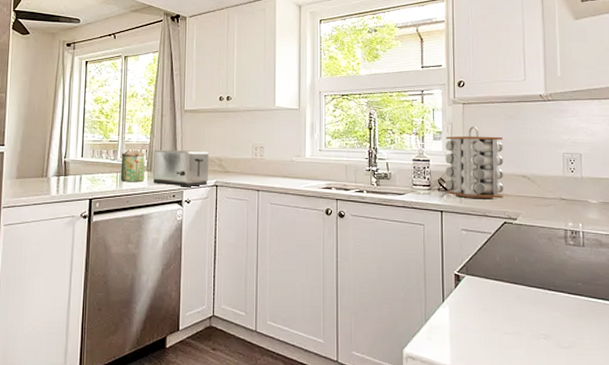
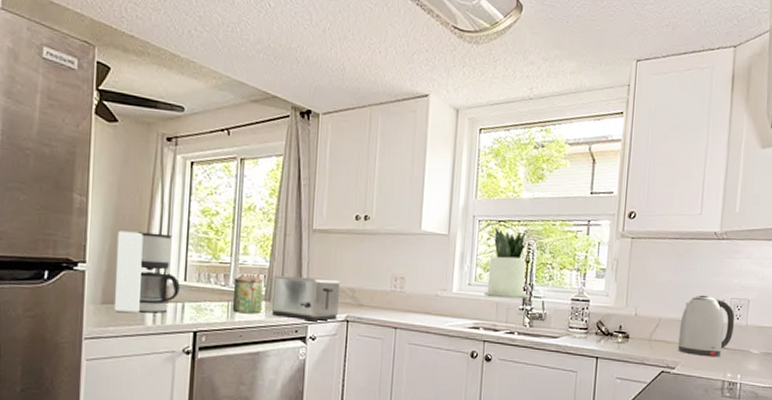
coffee maker: none [26,119,78,185] -> present [114,230,180,314]
planter: none [333,101,376,162] -> present [483,228,531,299]
spice rack: present [445,126,504,200] -> none [603,264,670,346]
kettle: none [517,151,570,208] -> present [677,295,735,357]

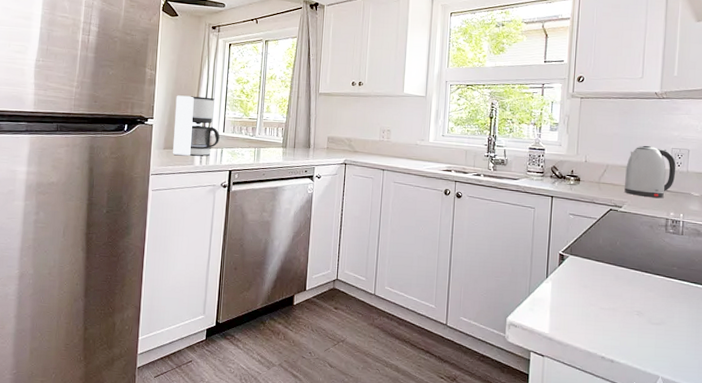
canister: present [232,275,263,314] -> none [258,128,281,158]
toaster: present [271,276,341,322] -> none [287,128,340,164]
planter: present [483,228,531,299] -> none [454,91,495,148]

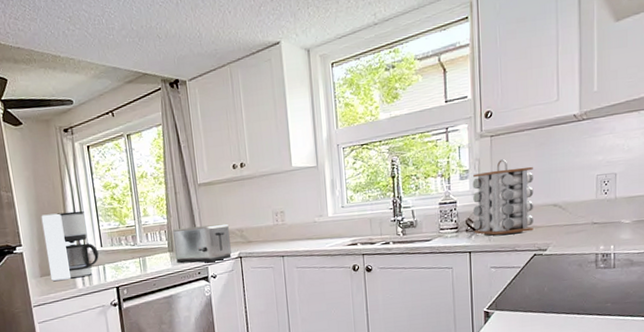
toaster: none [287,128,340,164] -> present [172,223,232,264]
spice rack: none [557,119,616,188] -> present [472,159,534,236]
kettle: present [623,145,676,199] -> none [547,176,603,235]

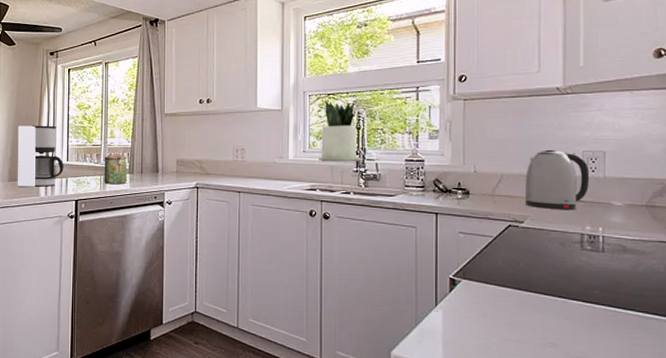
canister: none [140,232,168,267] -> present [104,154,127,185]
toaster: present [172,223,232,264] -> none [134,153,190,189]
planter: none [356,147,401,215] -> present [317,100,364,162]
spice rack: present [472,159,534,236] -> none [441,124,510,201]
kettle: none [547,176,603,235] -> present [524,149,590,211]

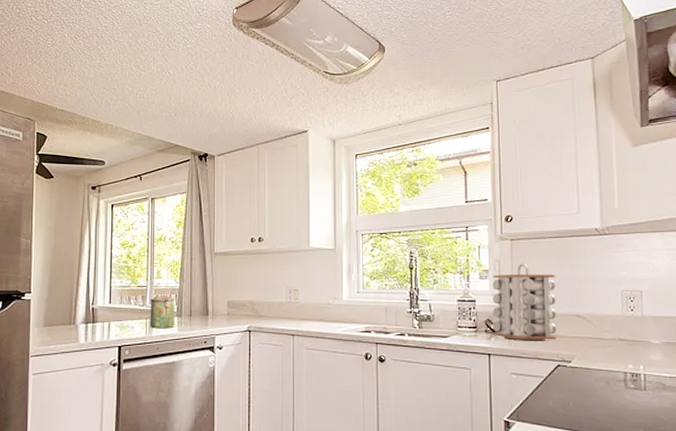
coffee maker: present [17,125,64,188] -> none [54,265,106,333]
planter: present [317,100,364,162] -> none [371,239,418,303]
spice rack: none [441,124,510,201] -> present [492,264,557,341]
kettle: present [524,149,590,211] -> none [571,289,630,349]

